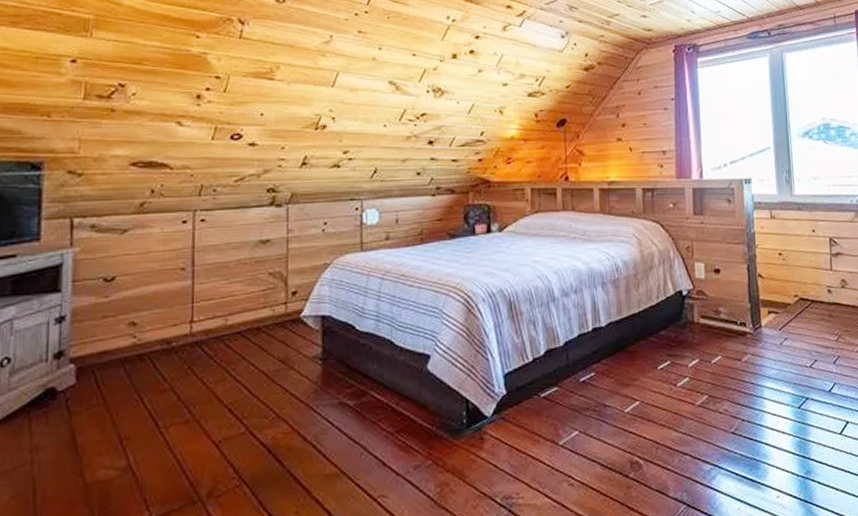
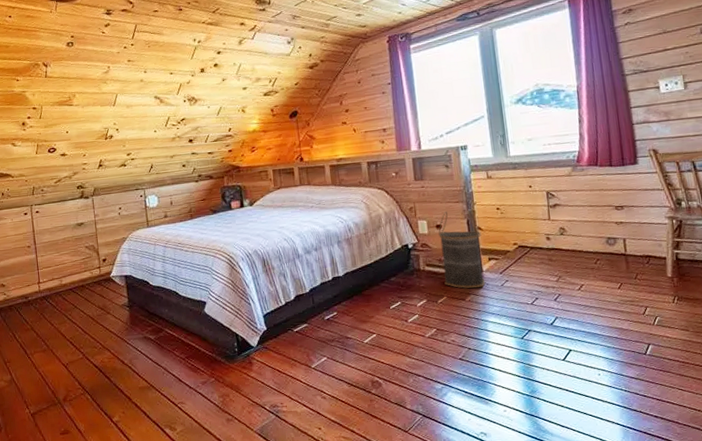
basket: none [716,253,763,347] -> present [438,210,485,288]

